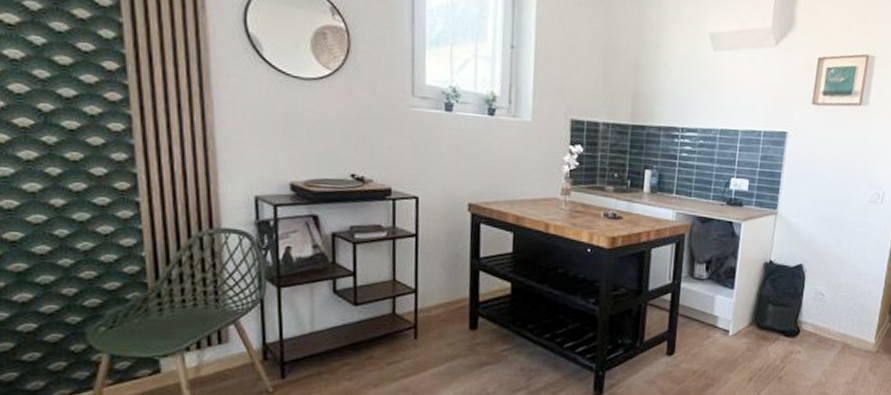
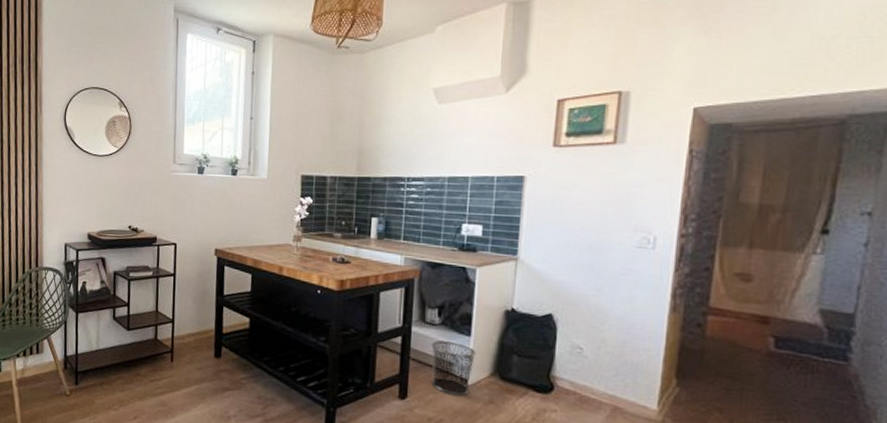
waste bin: none [697,295,739,346] -> present [431,340,477,396]

